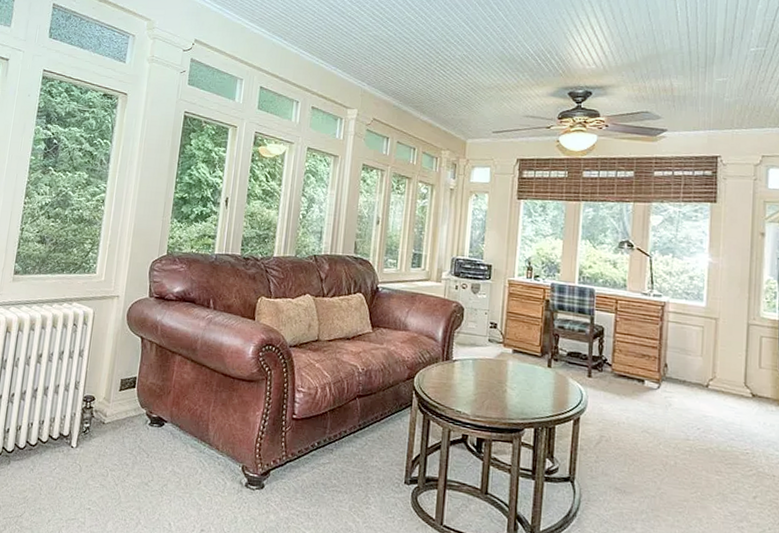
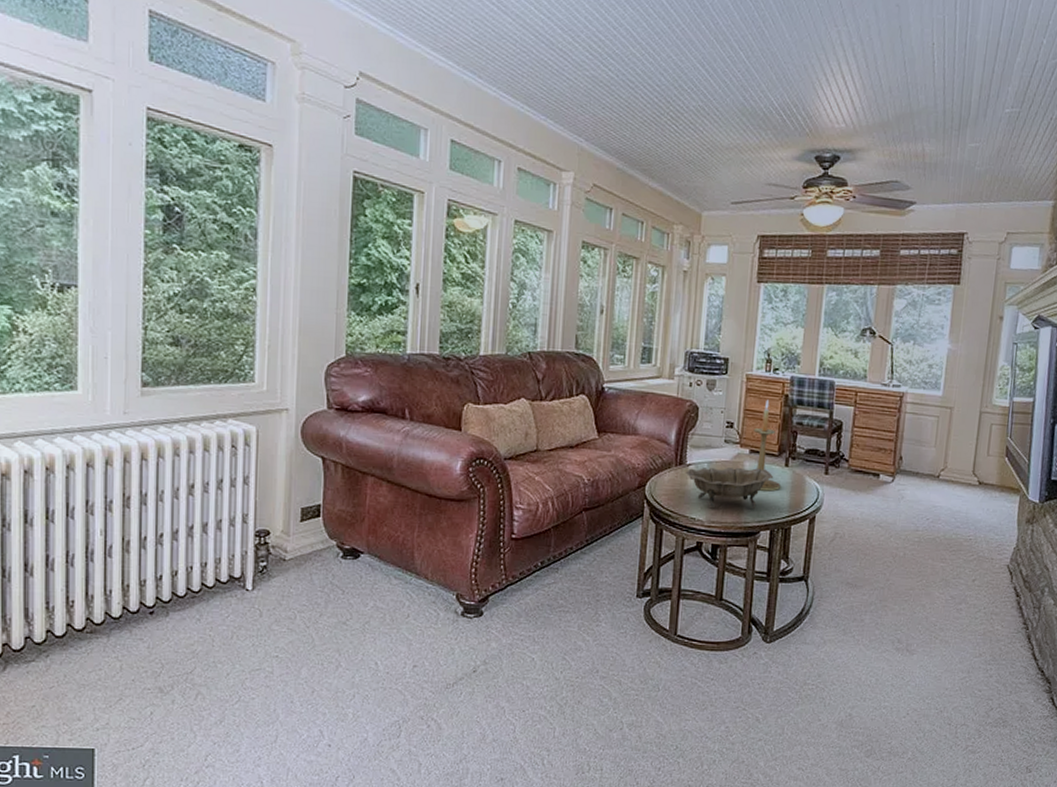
decorative bowl: none [451,364,537,406] -> present [685,467,774,509]
candlestick: none [516,303,544,391] -> present [753,399,780,492]

